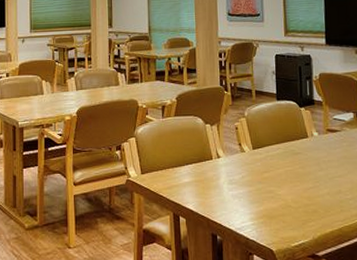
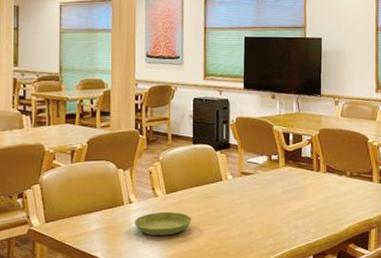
saucer: none [223,167,279,191] -> present [134,211,192,236]

